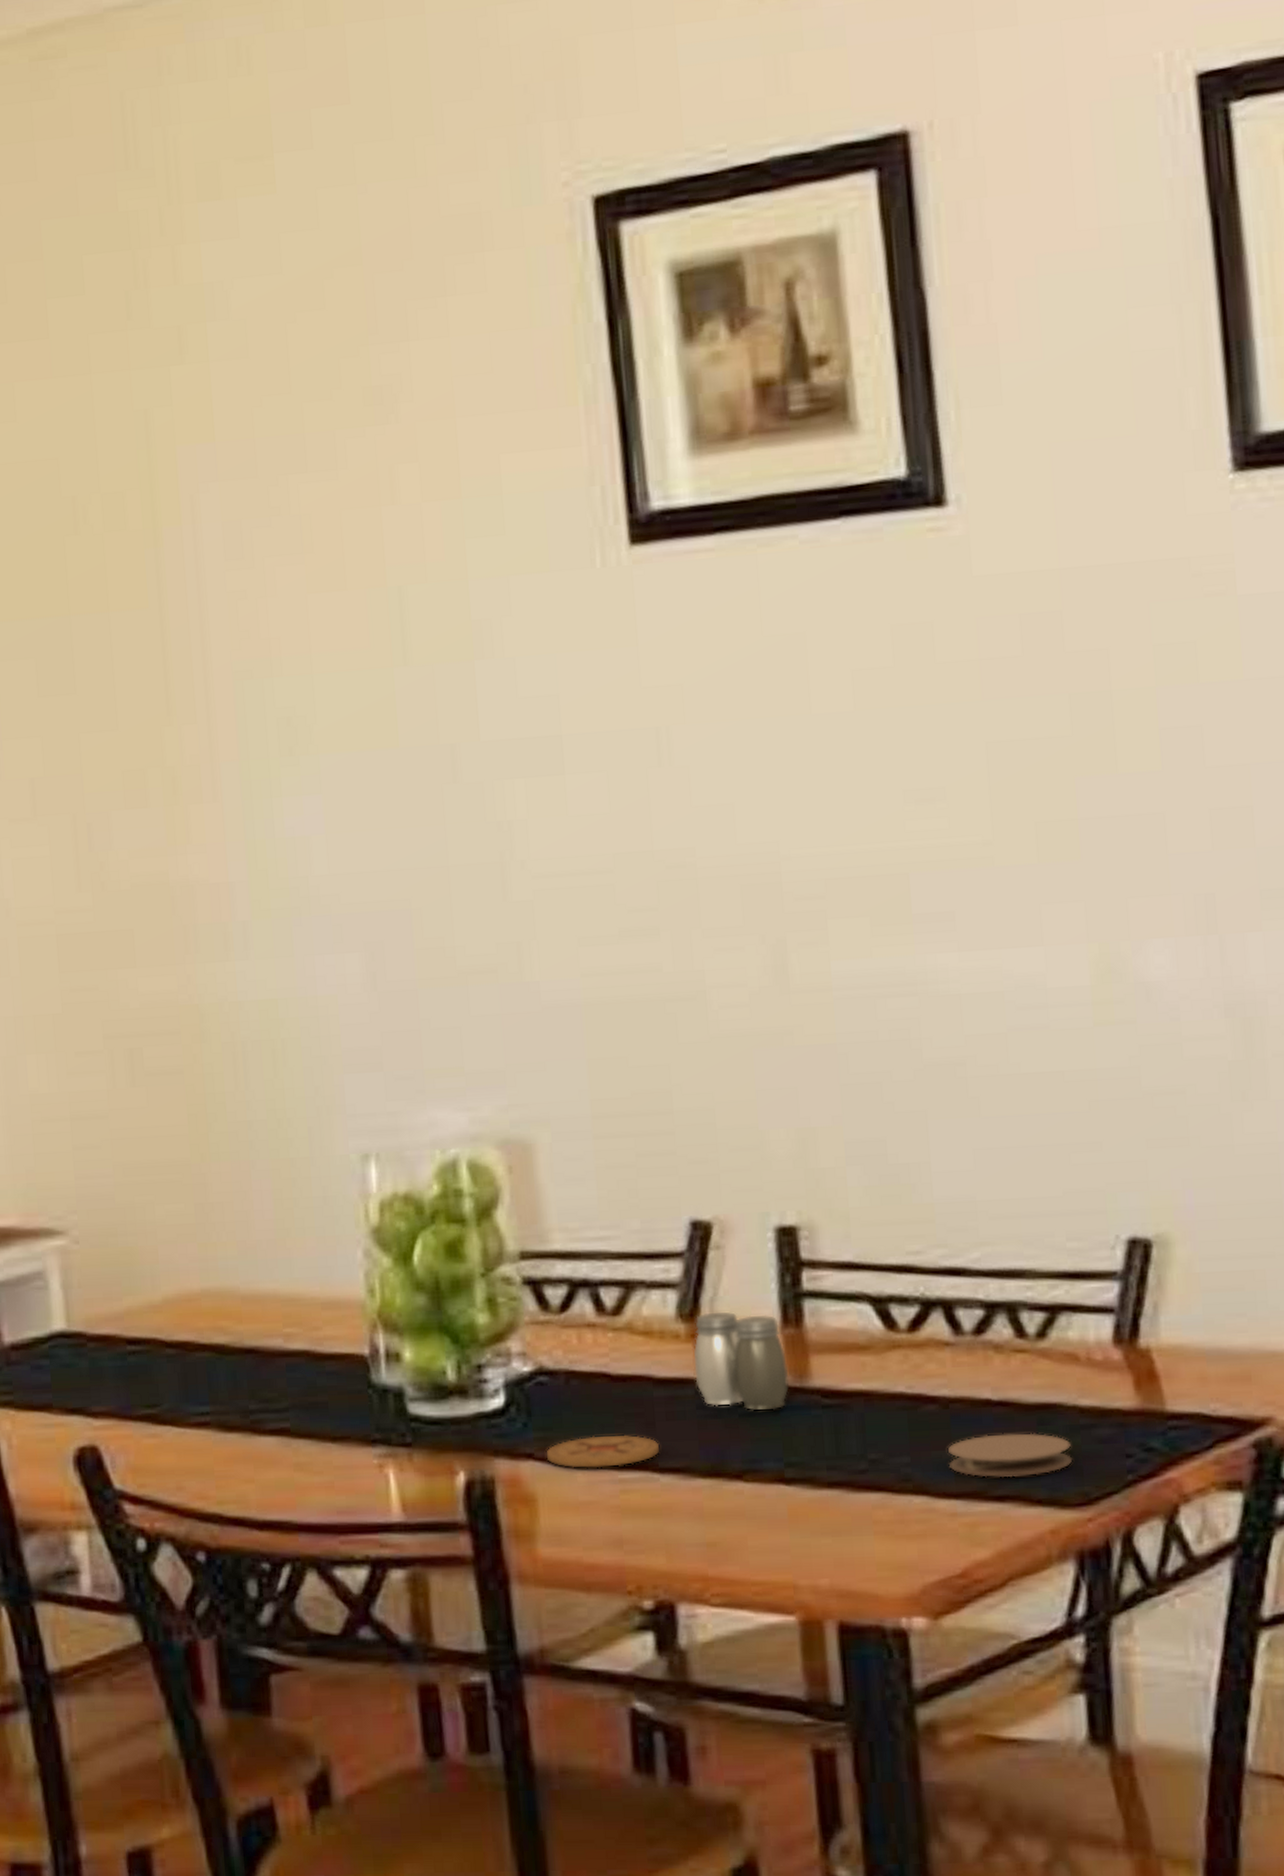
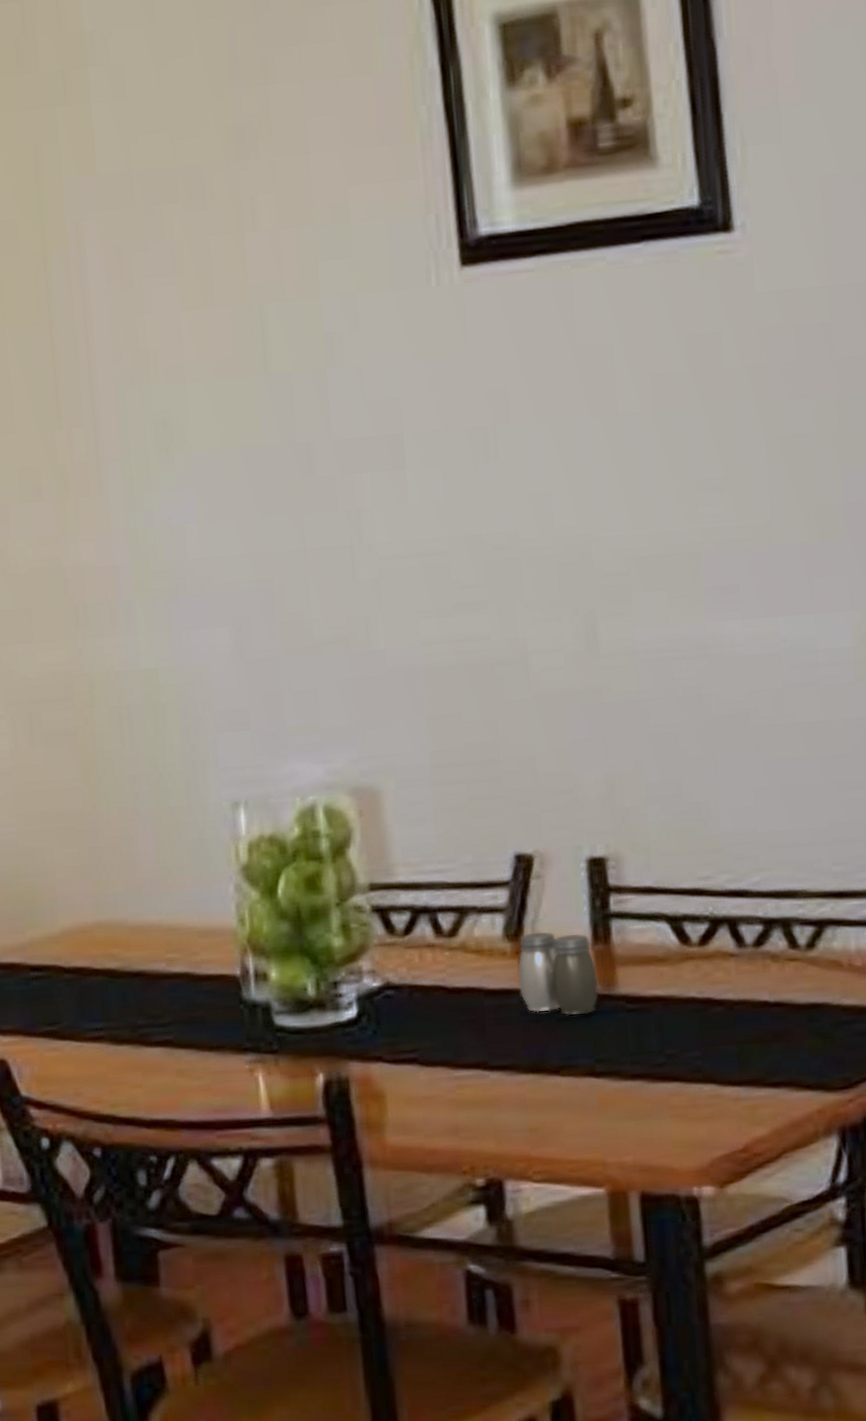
coaster: present [546,1434,660,1468] -> none [393,1038,490,1068]
coaster: present [948,1433,1073,1478] -> none [732,1028,837,1067]

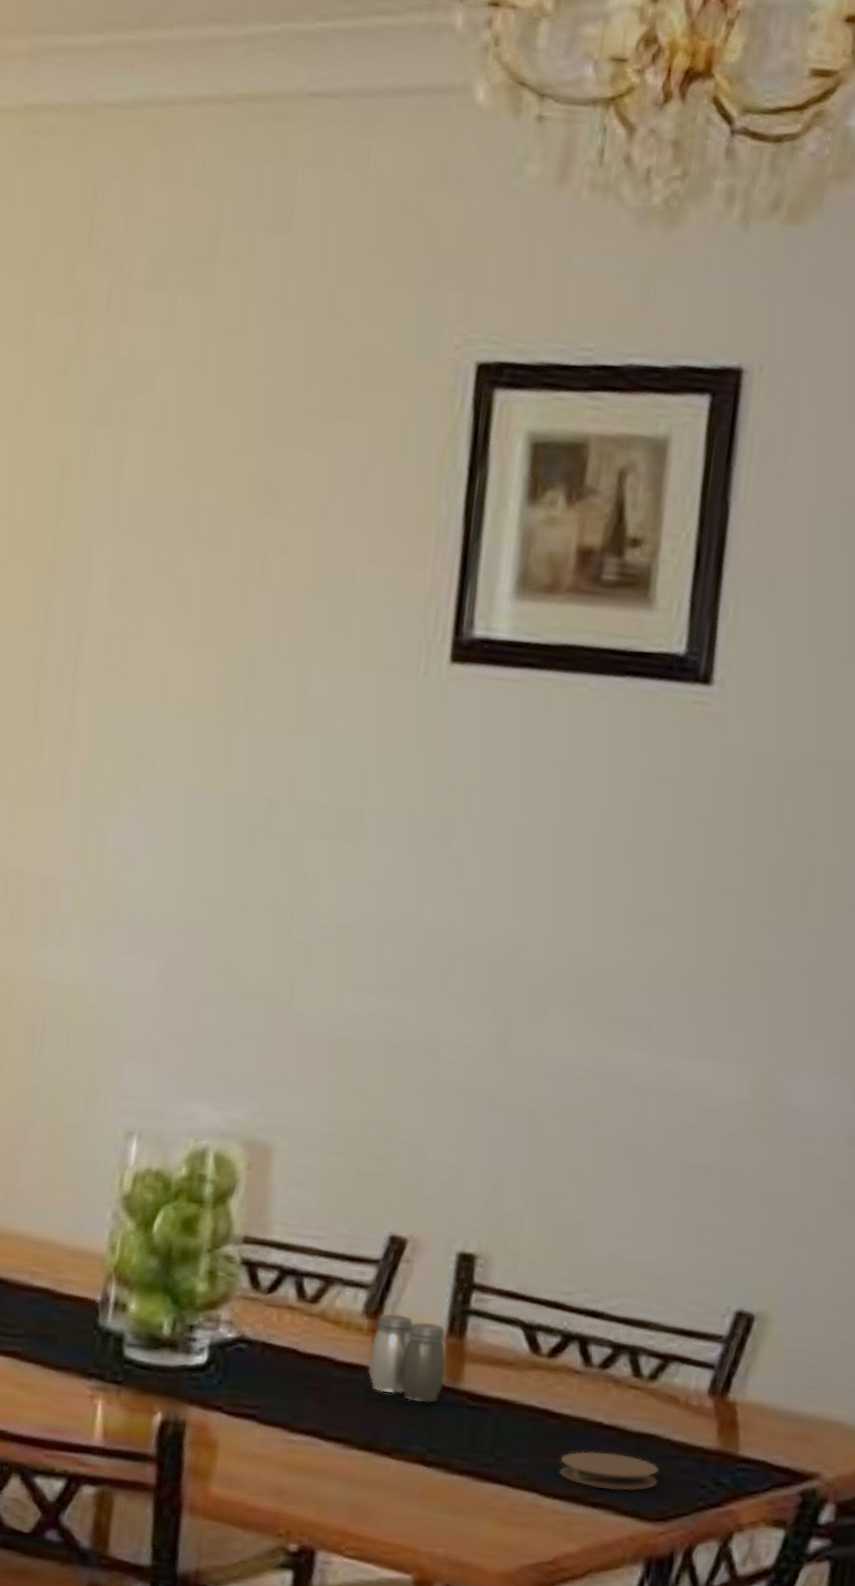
coaster: none [732,1028,837,1067] -> present [558,1451,659,1491]

